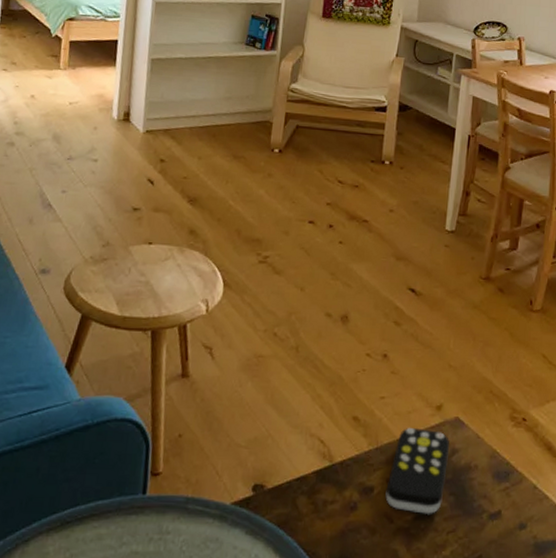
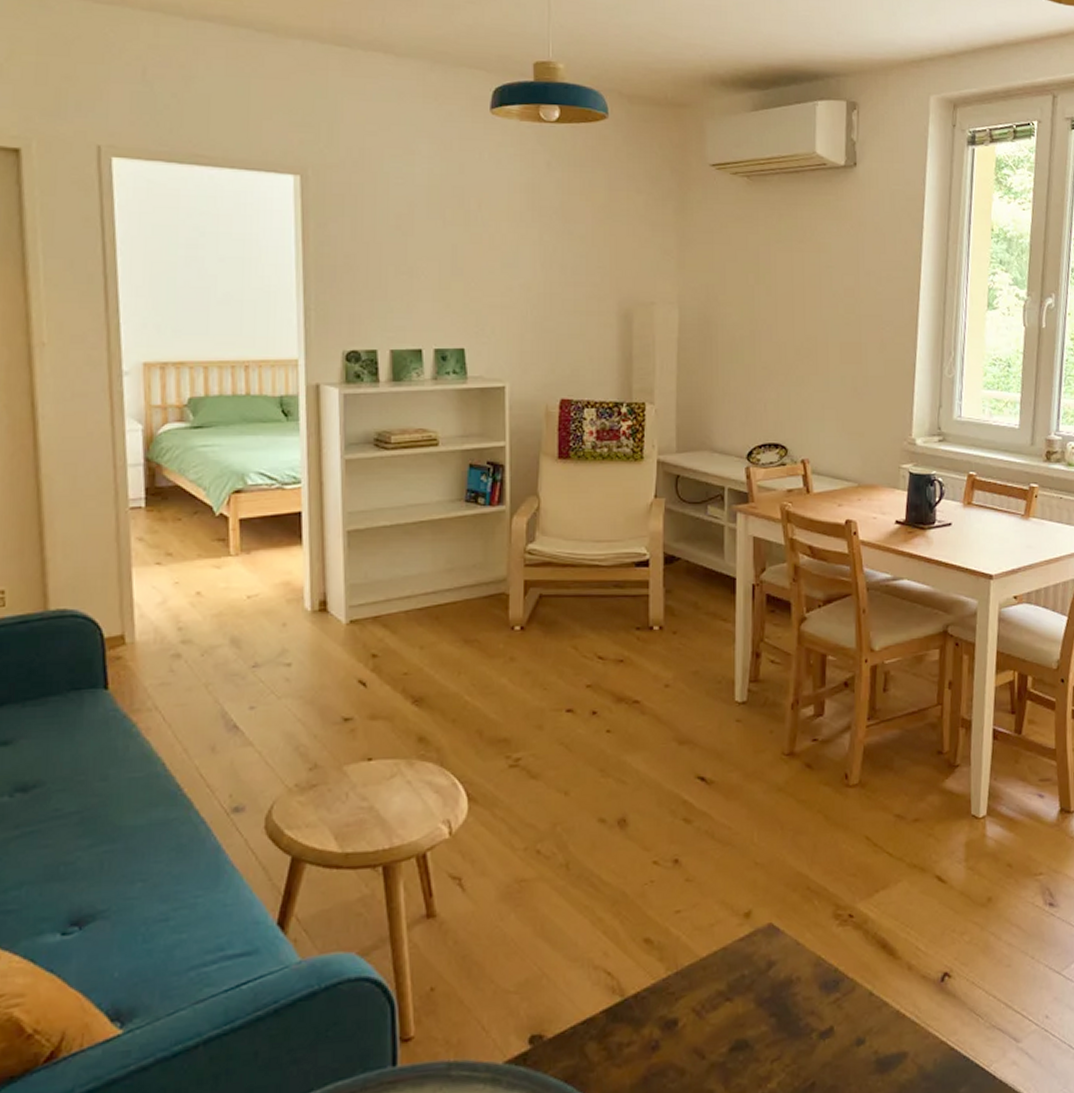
remote control: present [385,428,449,515] -> none [693,942,764,1044]

